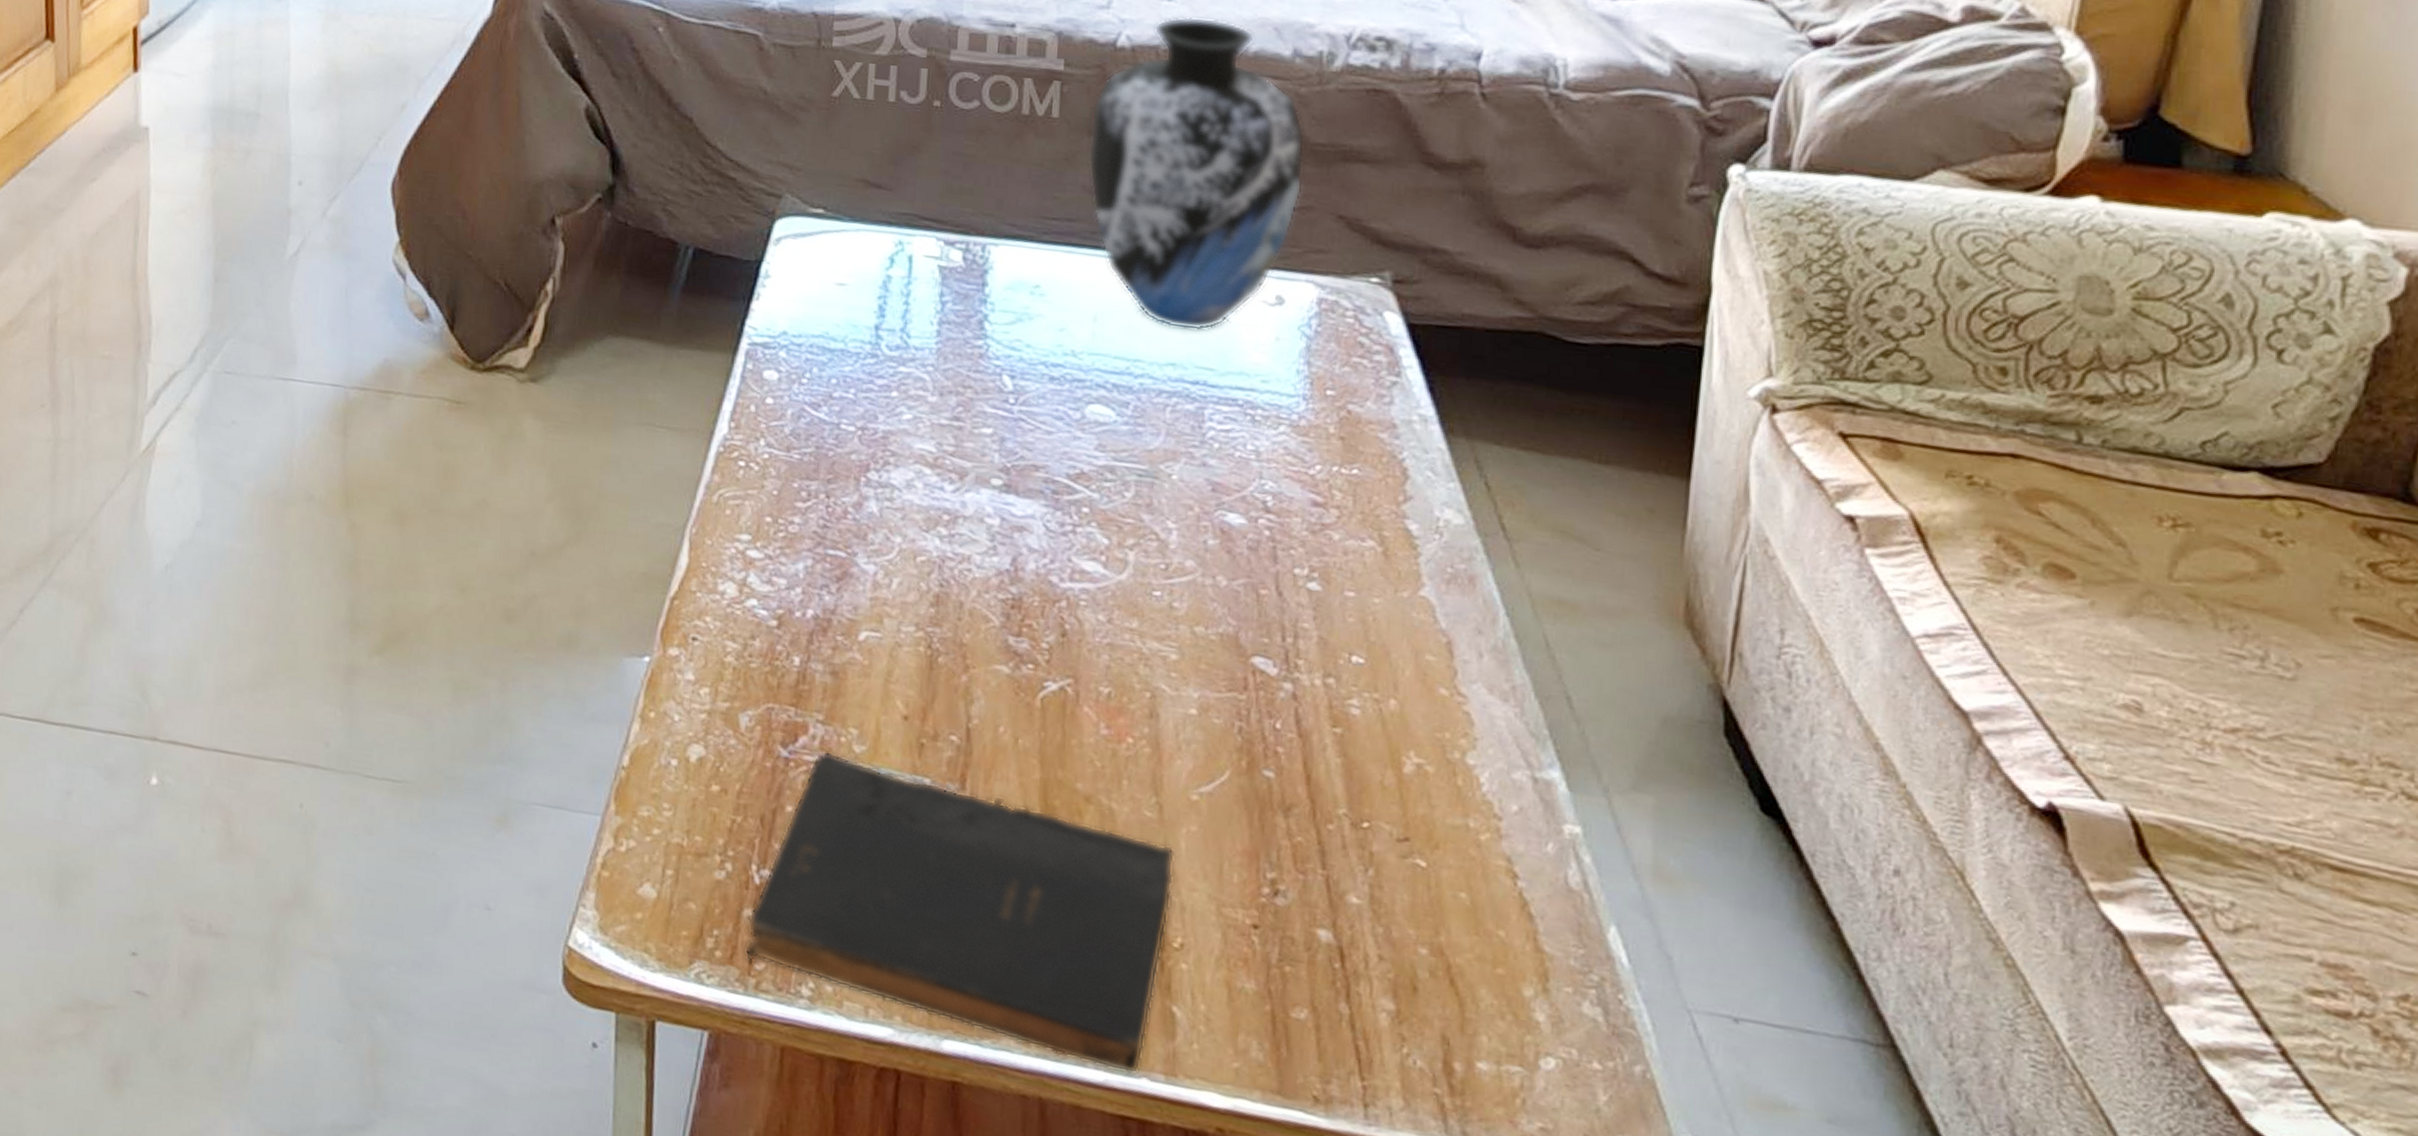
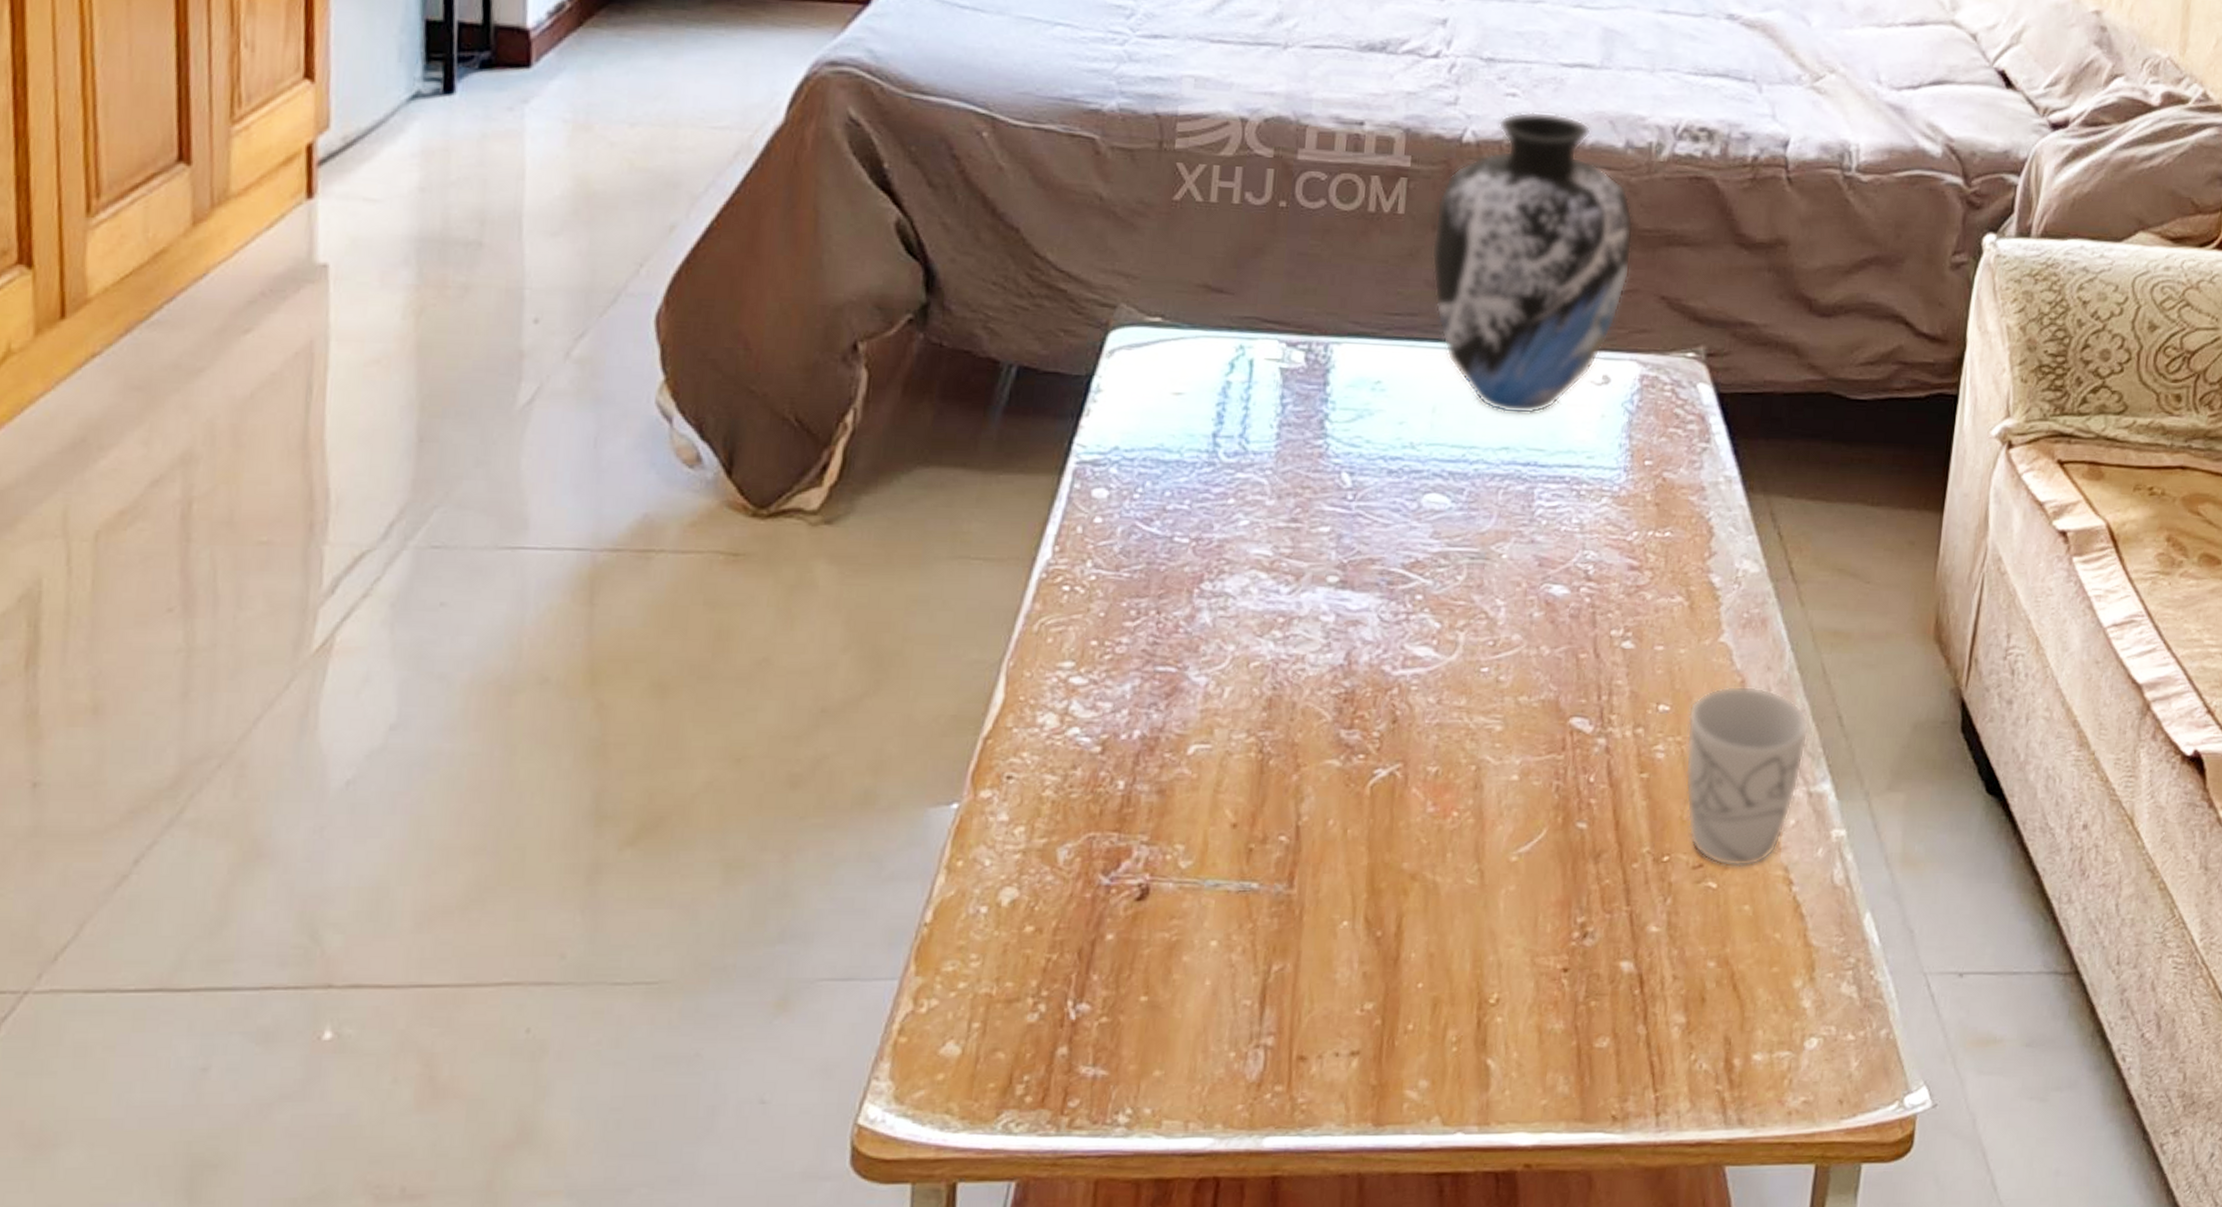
book: present [744,750,1176,1074] -> none [1057,871,1495,1132]
mug: none [1384,645,1531,851] -> present [1685,685,1809,867]

